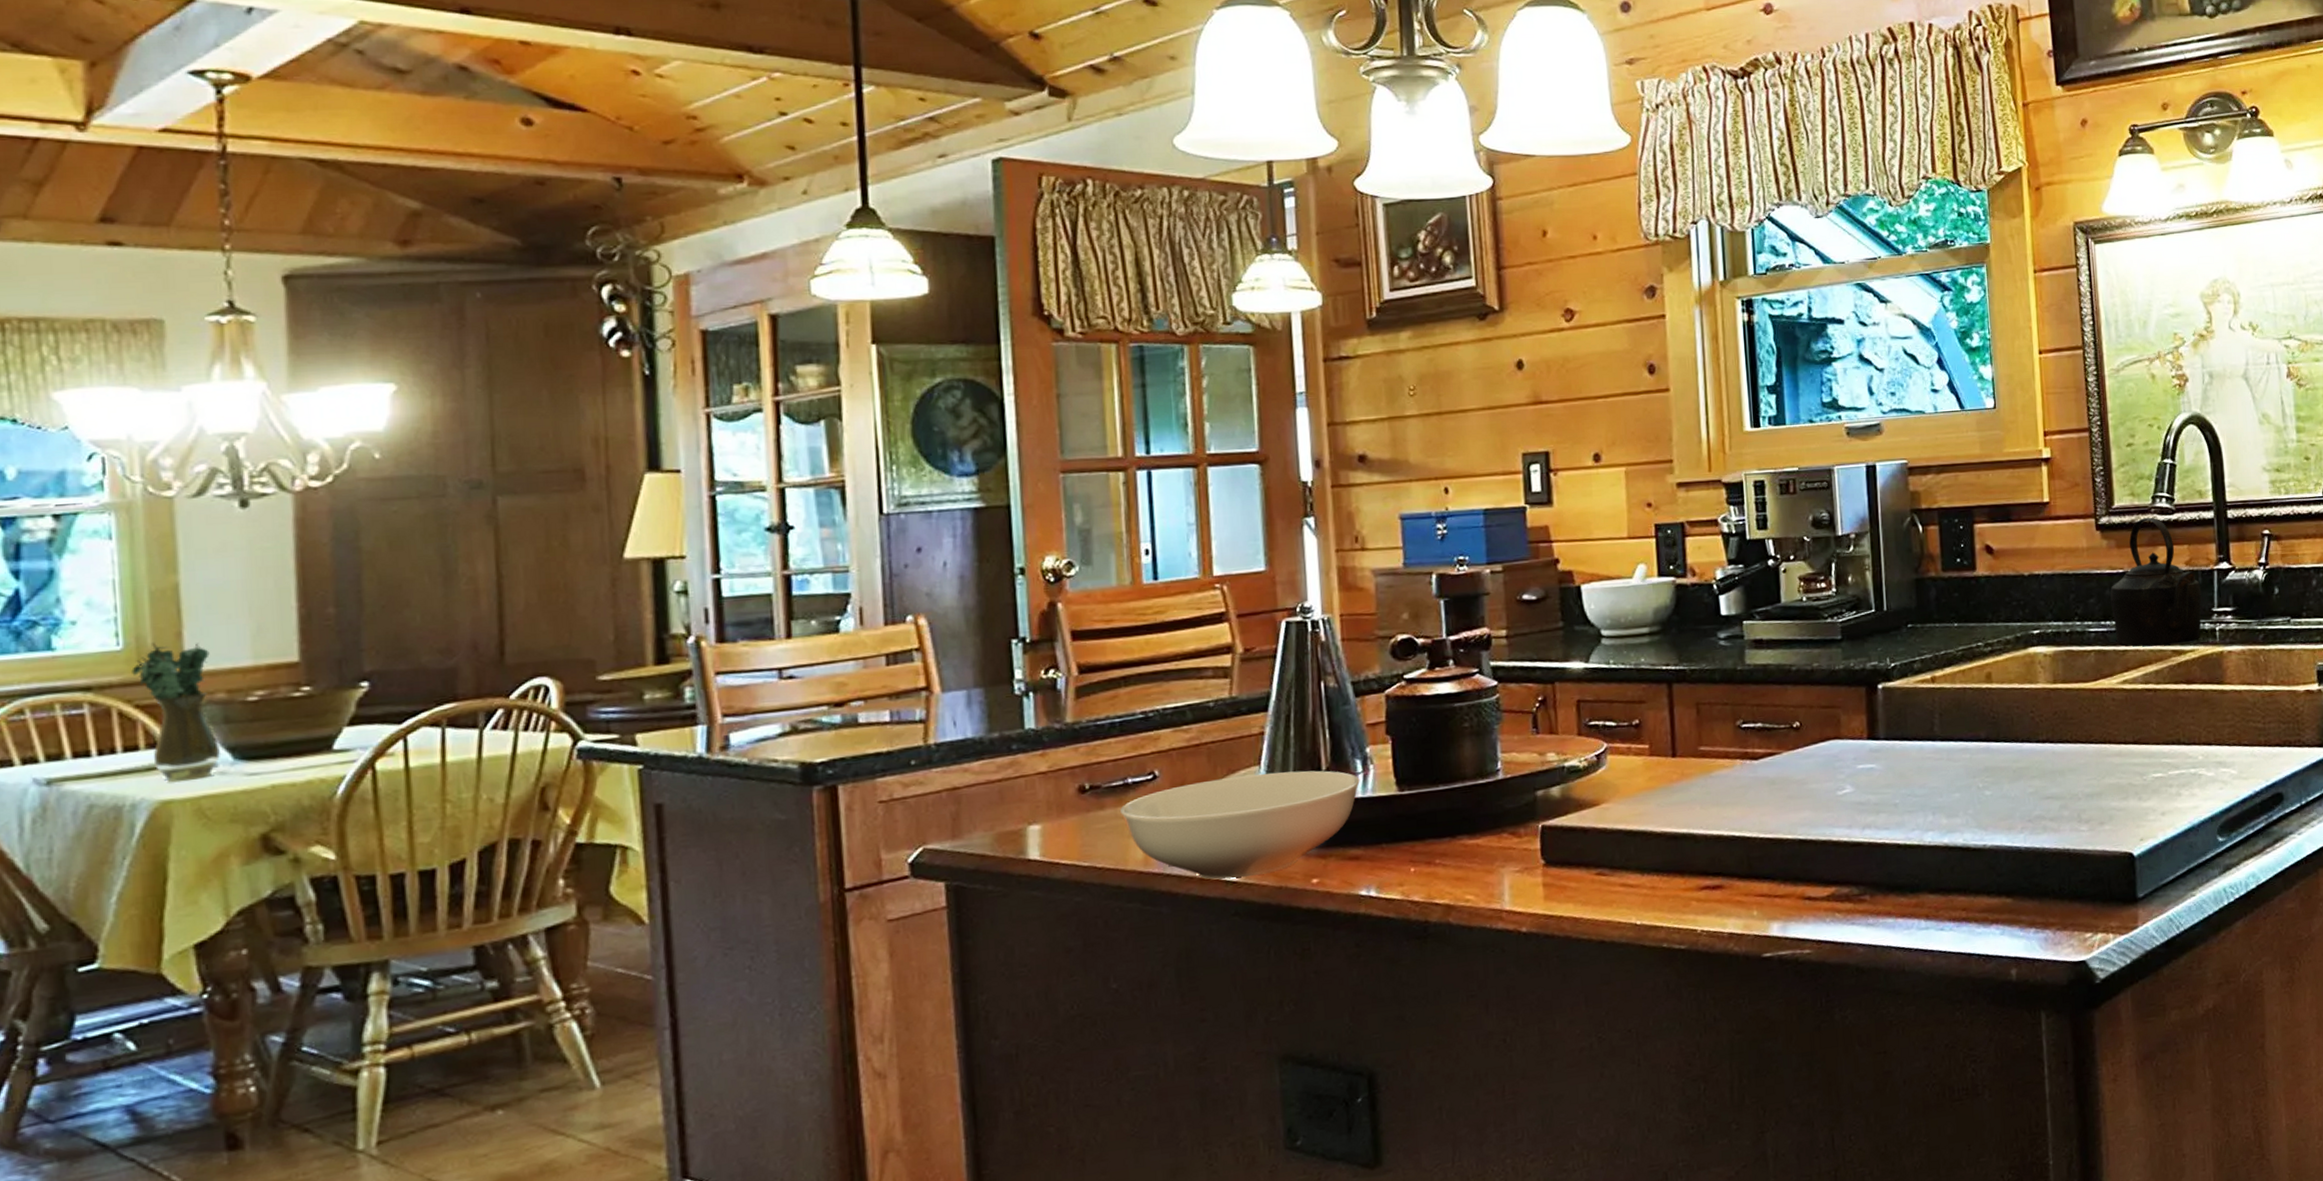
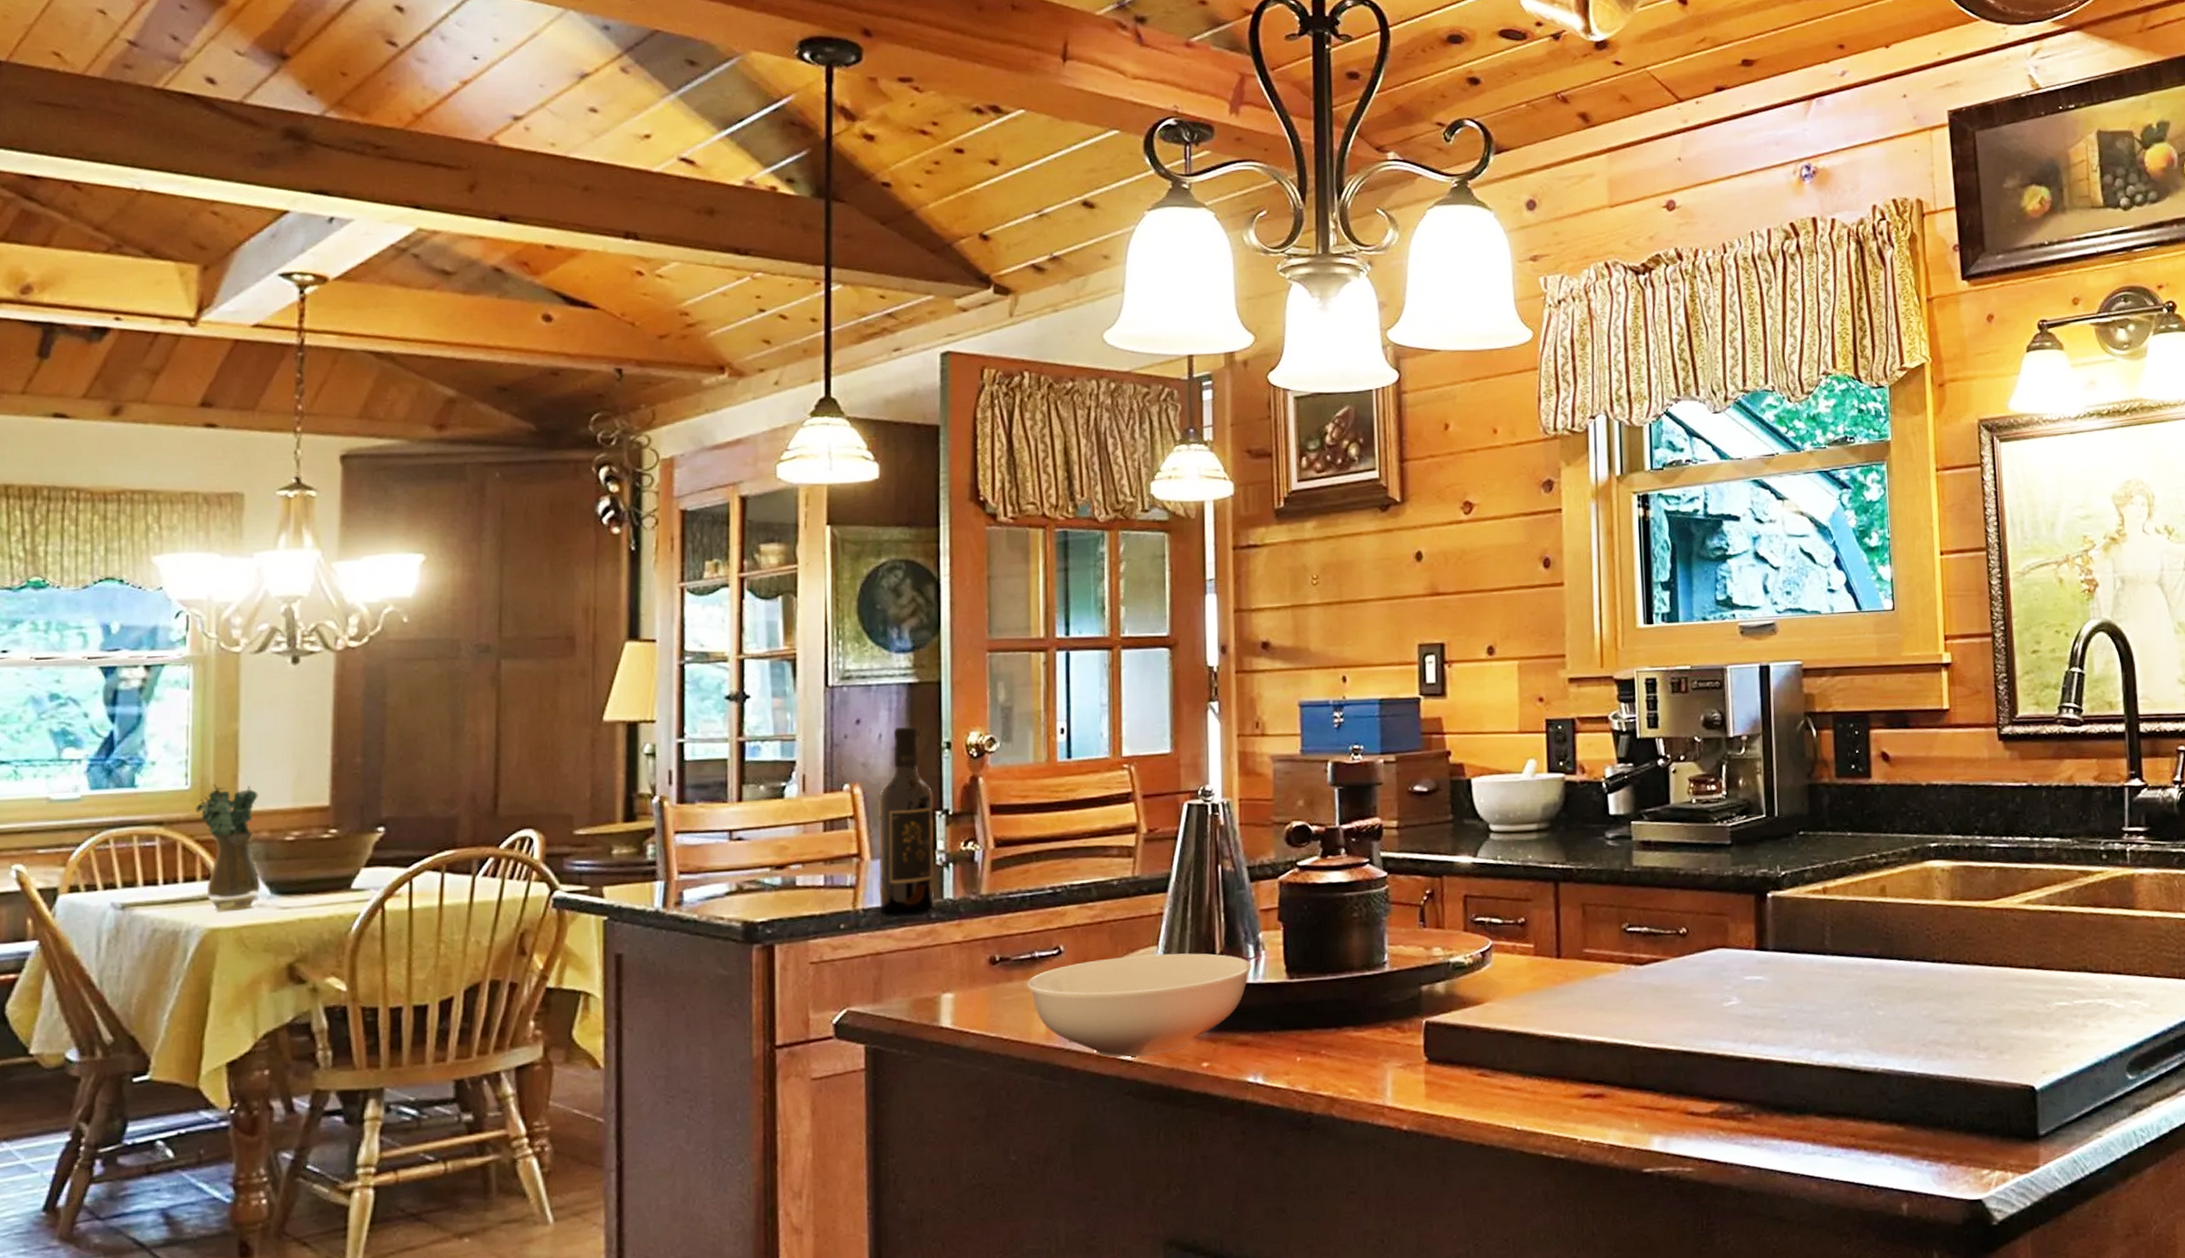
wine bottle: none [946,553,1014,749] -> present [878,727,935,916]
kettle: present [2110,517,2202,646] -> none [2013,728,2111,865]

